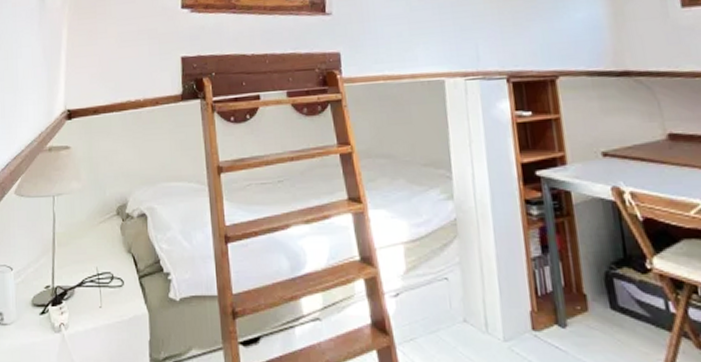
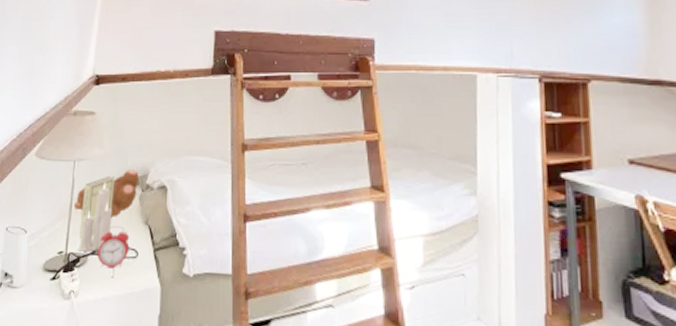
teddy bear: none [56,200,119,249] -> present [73,169,140,218]
book: none [64,208,95,271] -> present [79,176,115,238]
candle: none [64,214,96,286] -> present [78,182,113,254]
alarm clock: none [84,256,115,299] -> present [98,225,130,268]

